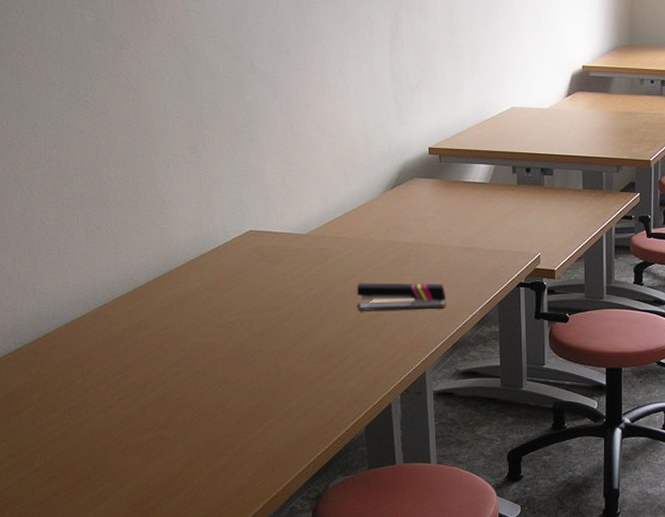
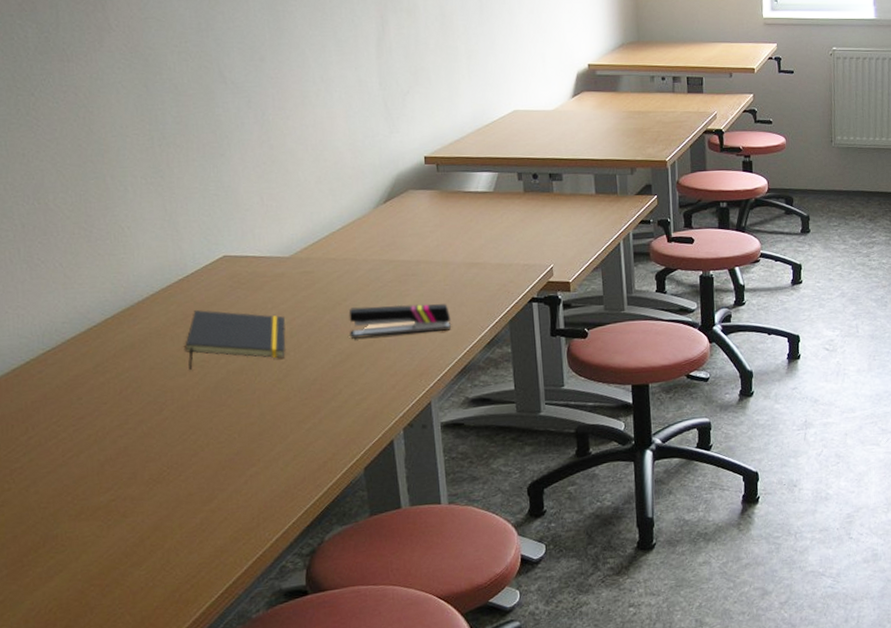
notepad: none [214,278,301,330] -> present [183,310,286,370]

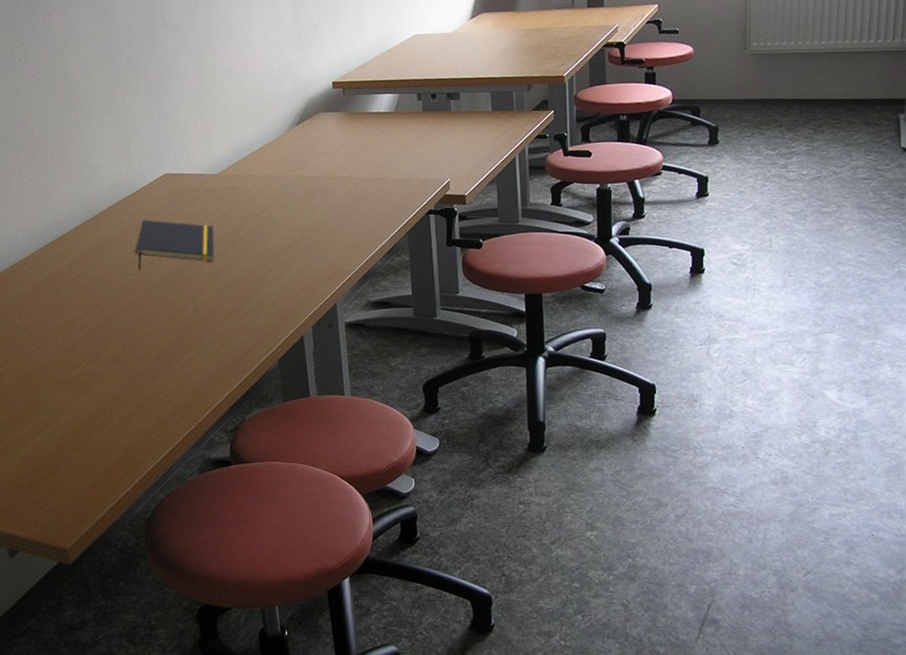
stapler: present [348,304,451,339] -> none [266,215,355,246]

